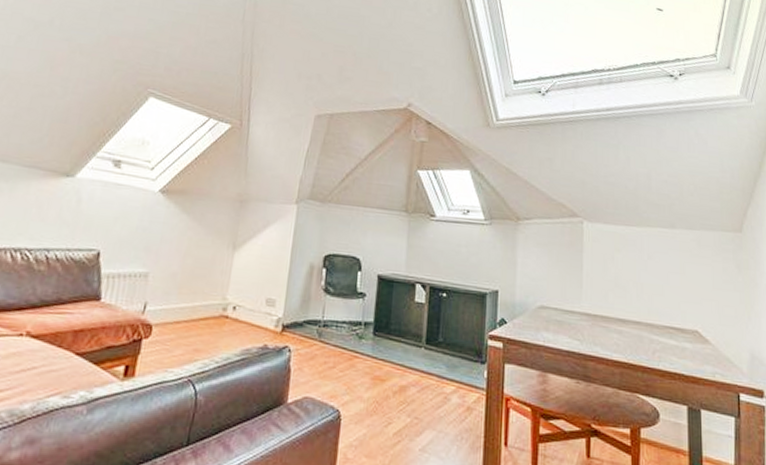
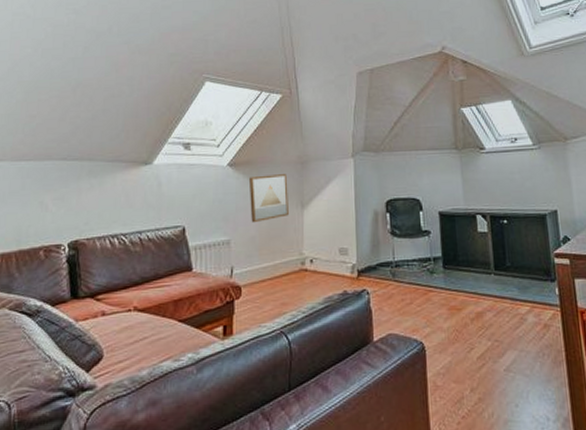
wall art: none [175,208,222,259] -> present [250,174,289,223]

